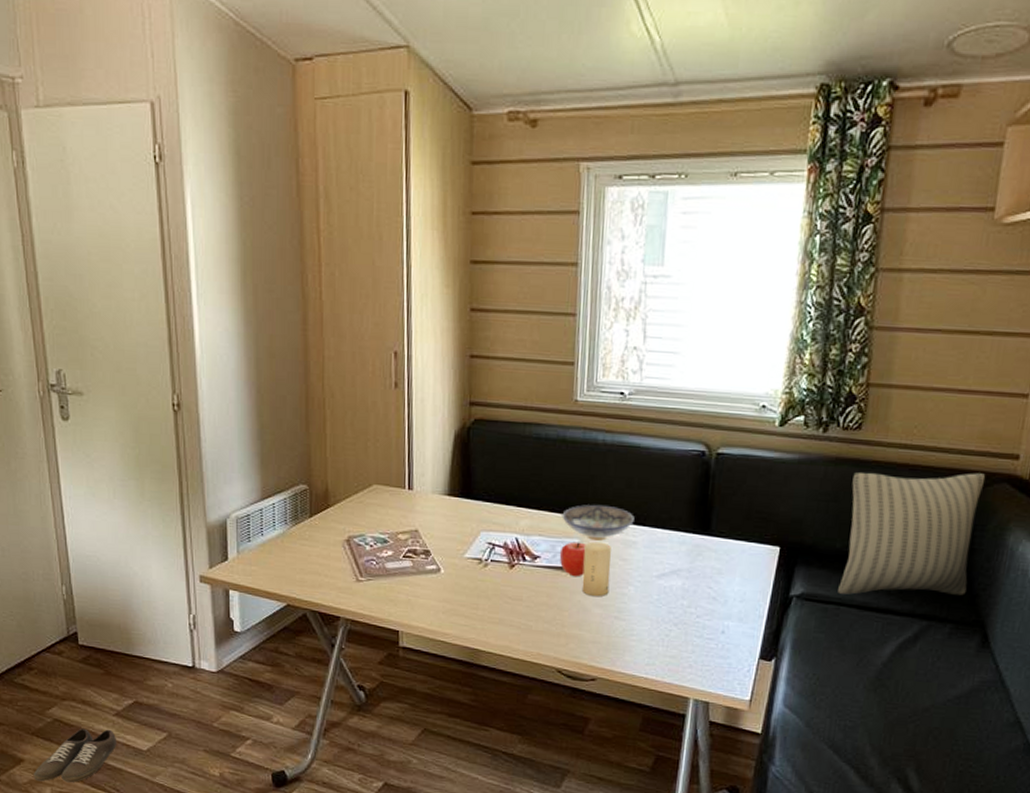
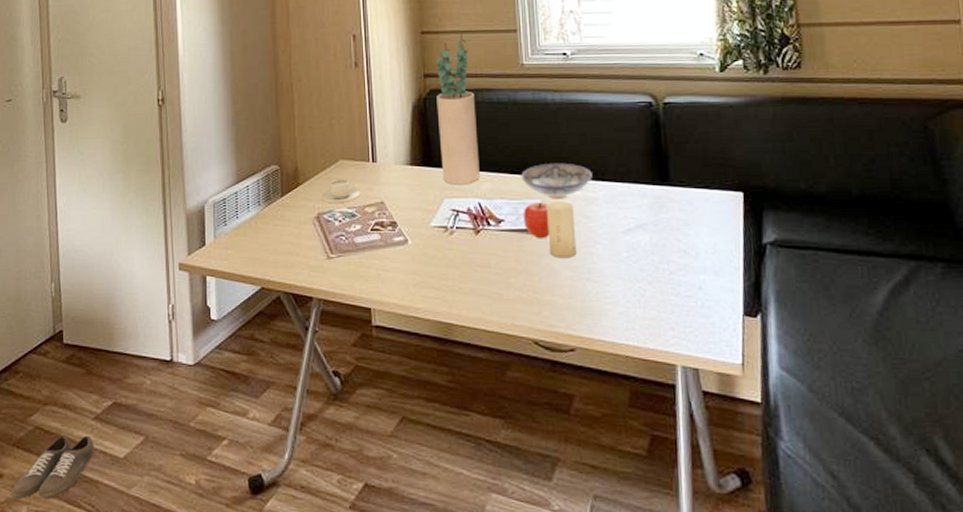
teacup: none [352,503,394,528] -> present [321,178,361,202]
vase: none [480,359,523,520] -> present [435,32,480,185]
pillow: present [838,473,986,595] -> none [803,101,949,238]

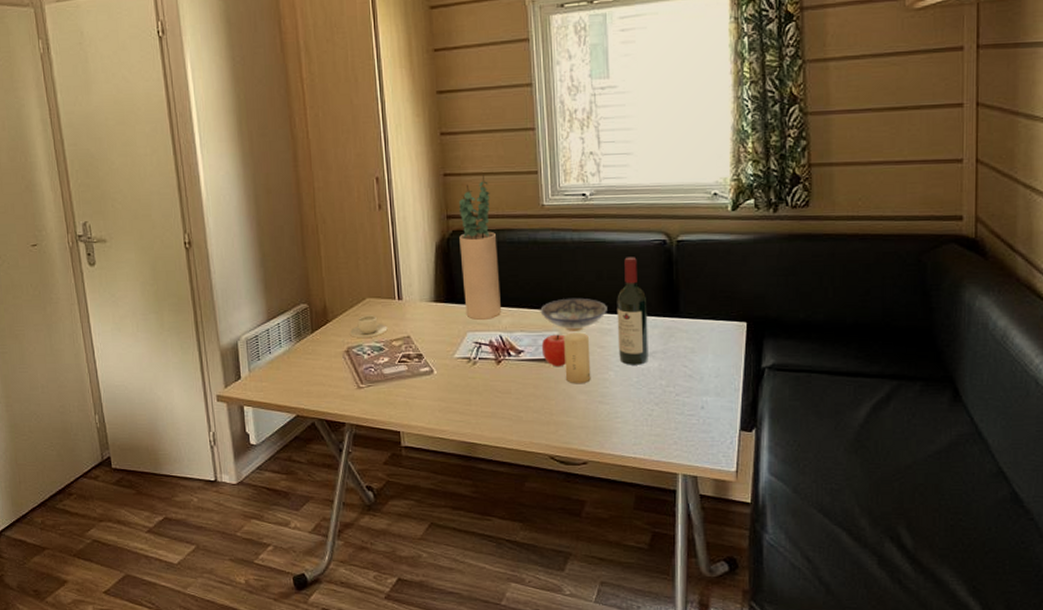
shoe: present [11,435,94,500] -> none [76,546,150,601]
wine bottle: none [602,119,639,238] -> present [617,257,648,365]

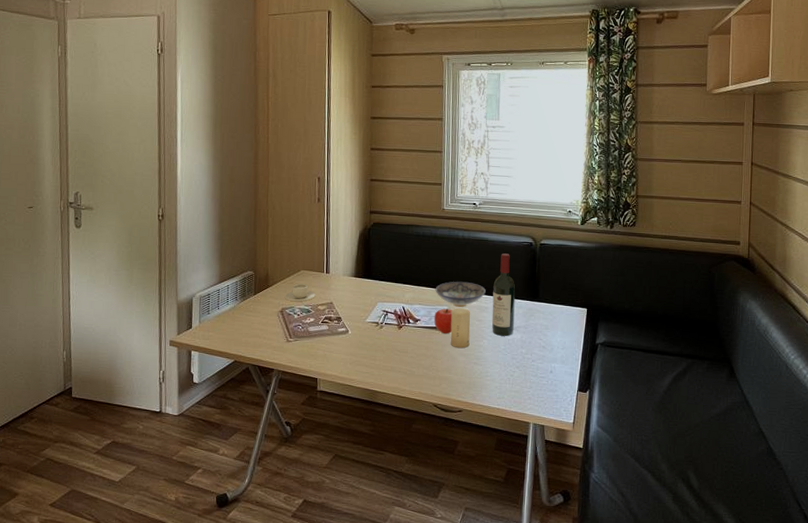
vase: present [458,174,501,320] -> none [377,182,407,294]

